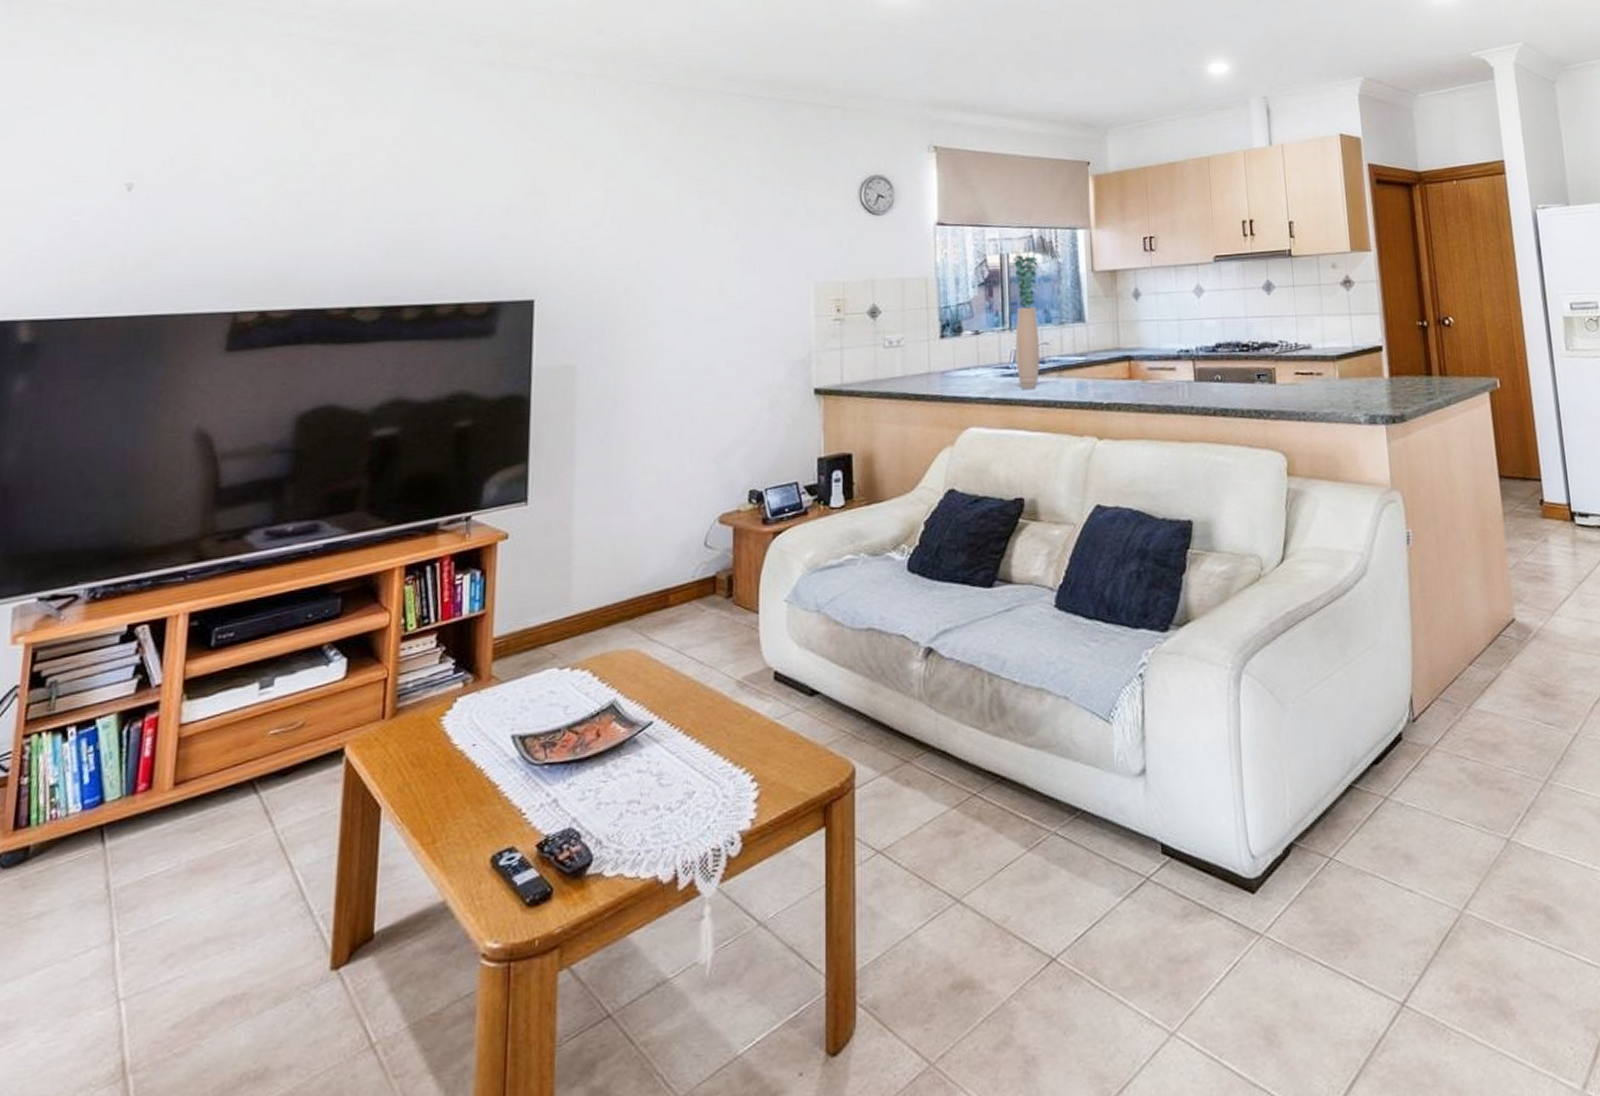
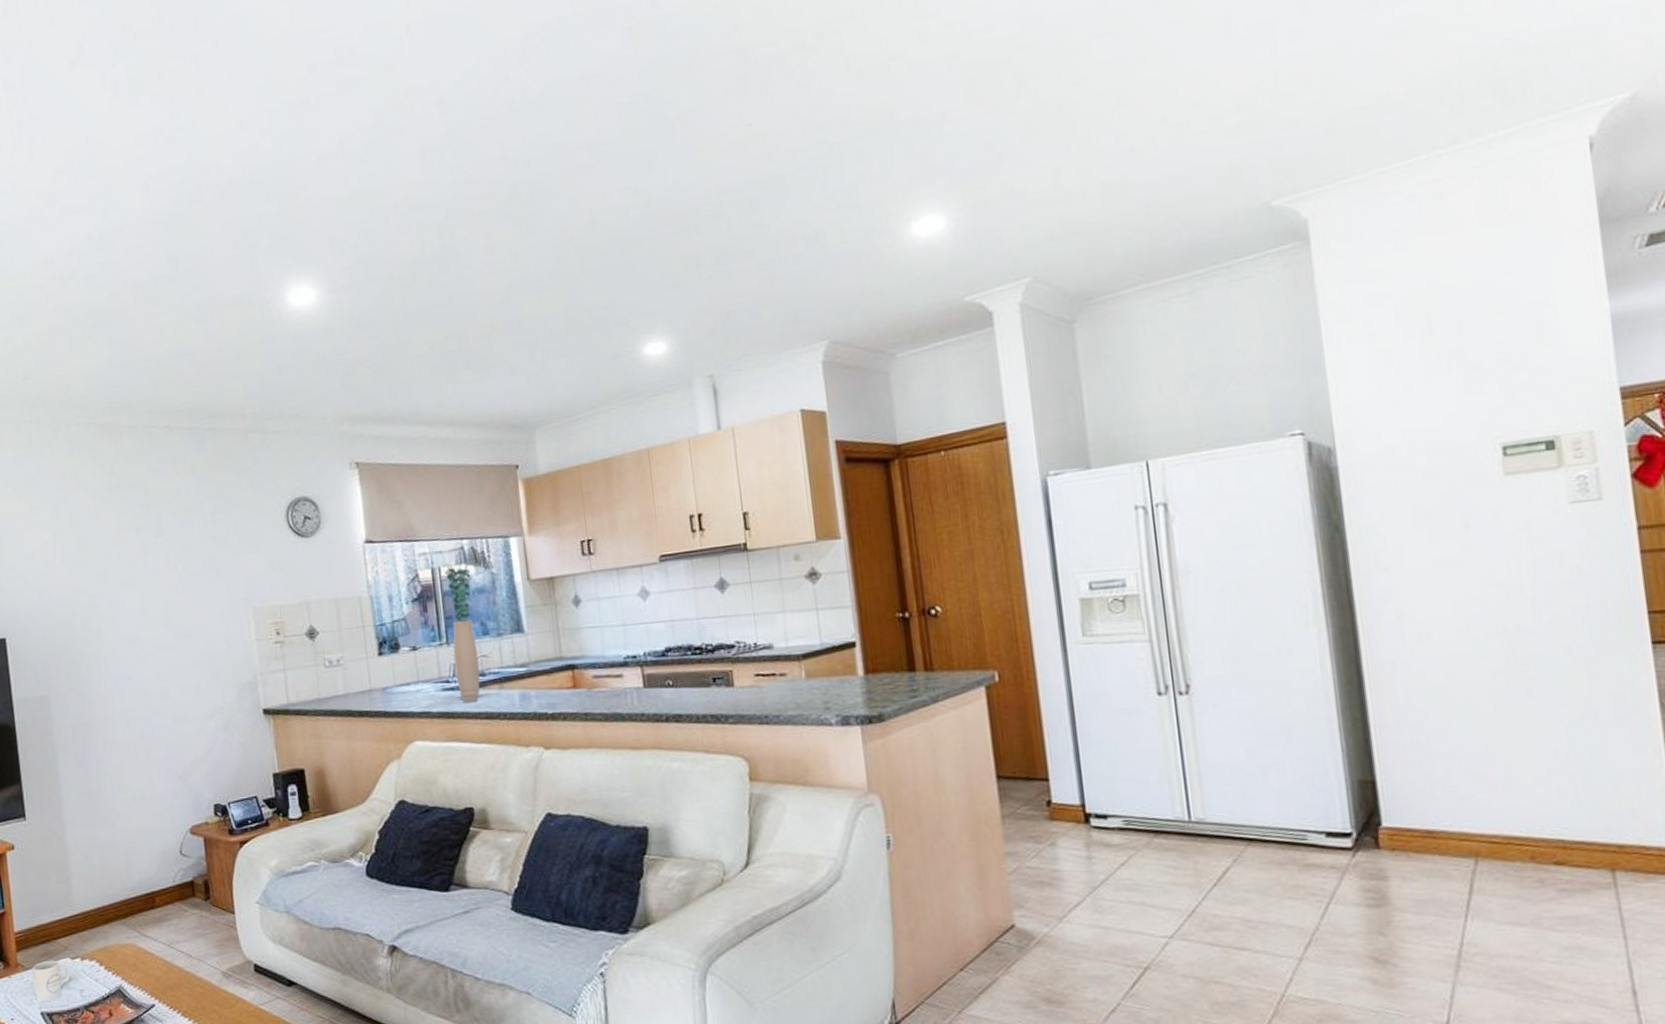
mug: none [506,670,555,725] -> present [31,960,71,1004]

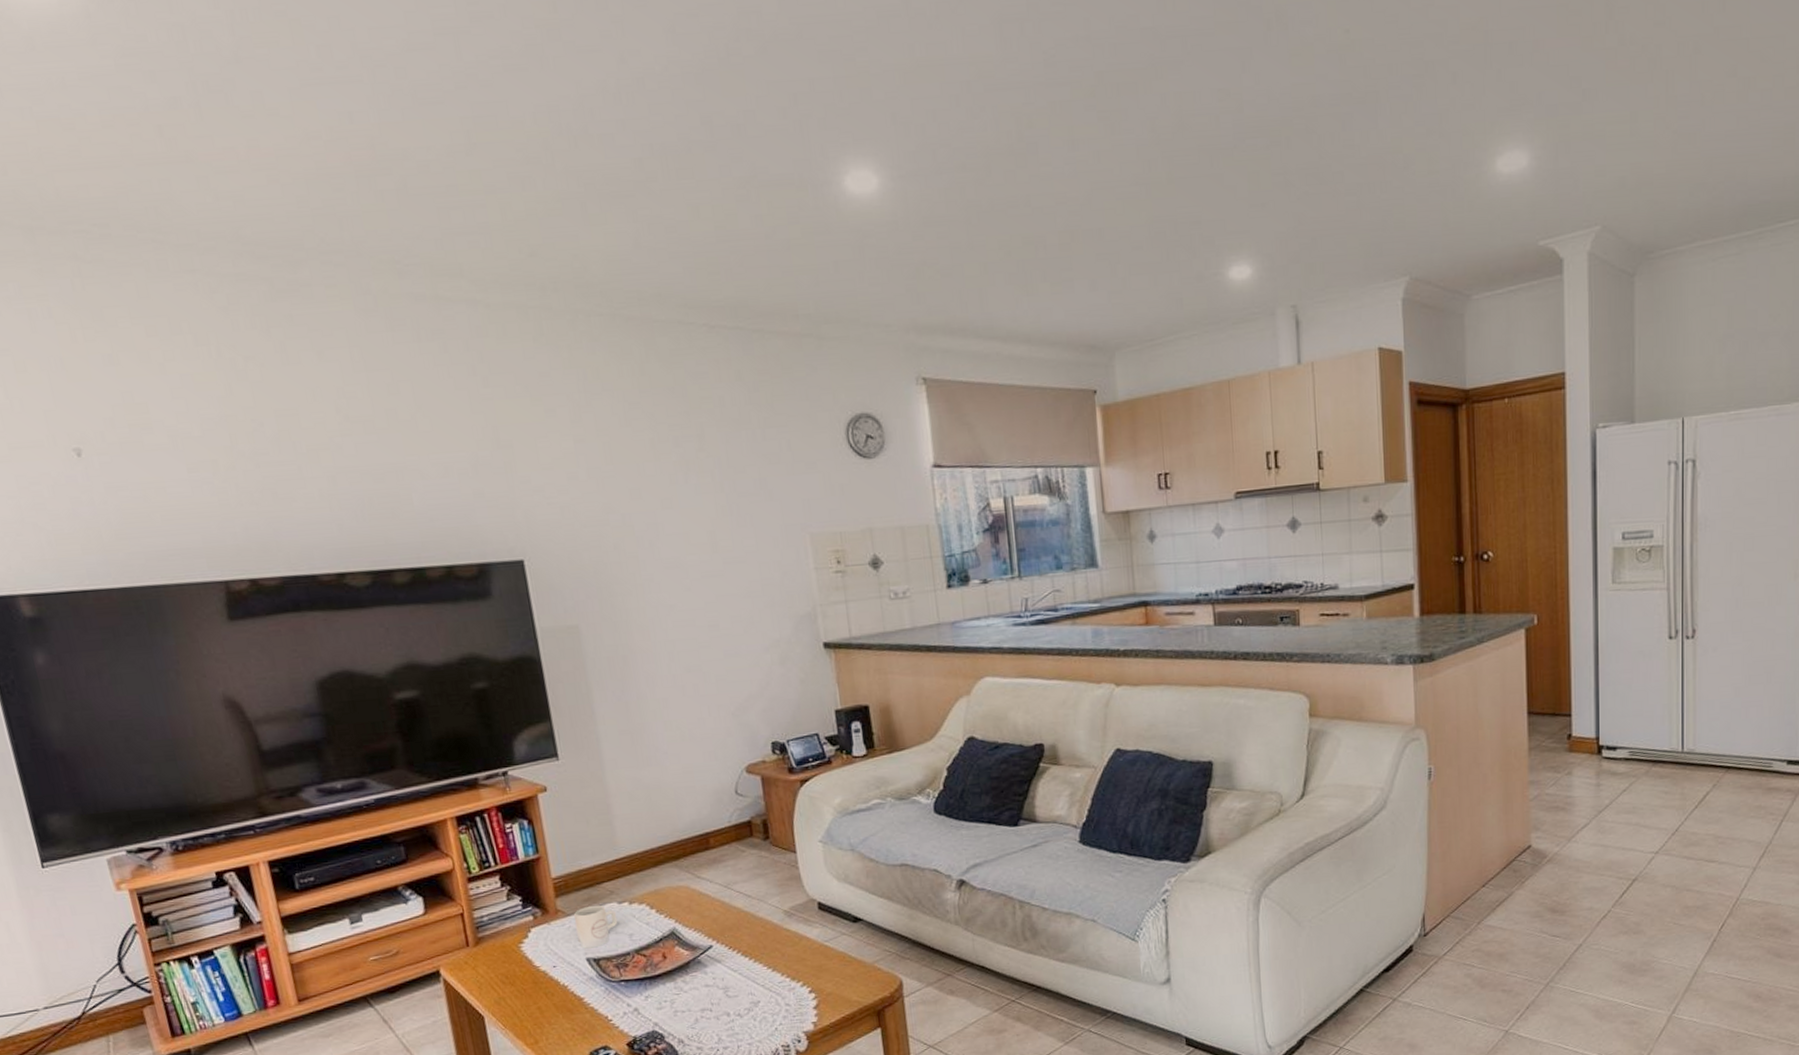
vase: present [444,562,480,704] -> none [1017,492,1053,640]

